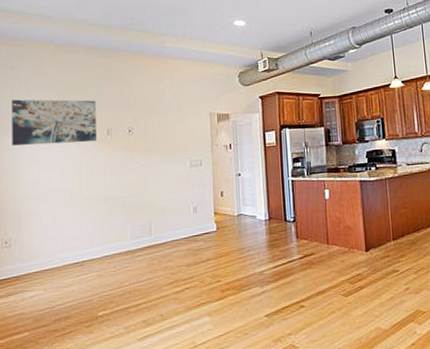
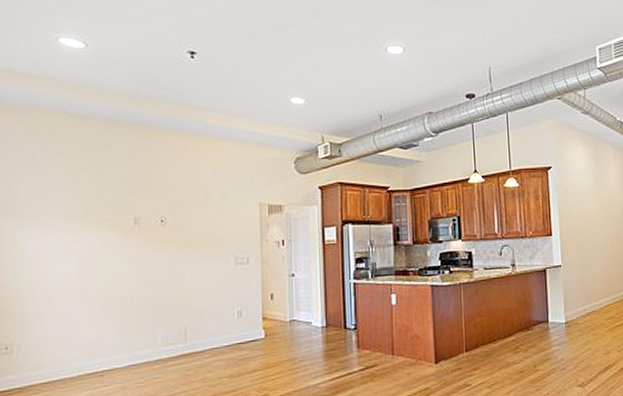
wall art: present [12,99,96,146] -> none [14,178,121,234]

